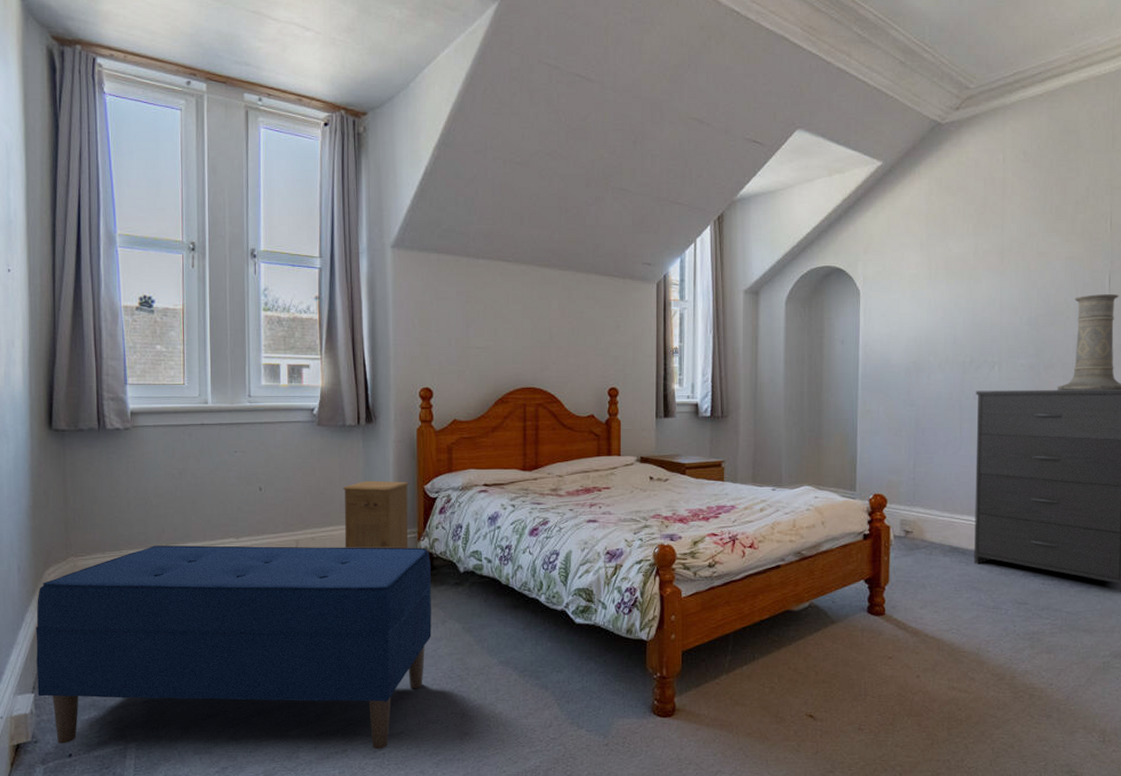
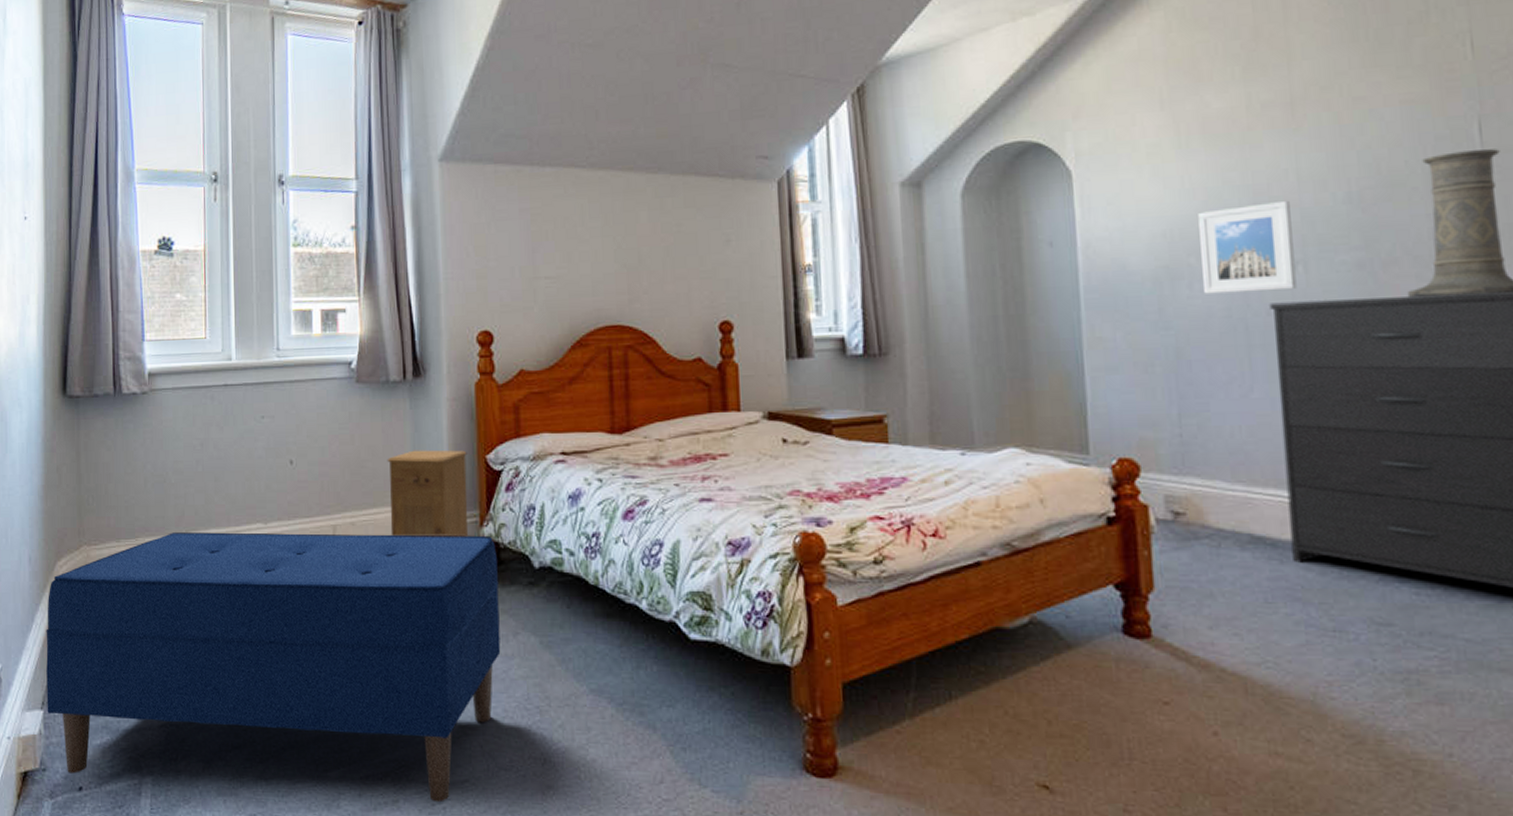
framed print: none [937,320,994,383] -> present [1198,200,1297,294]

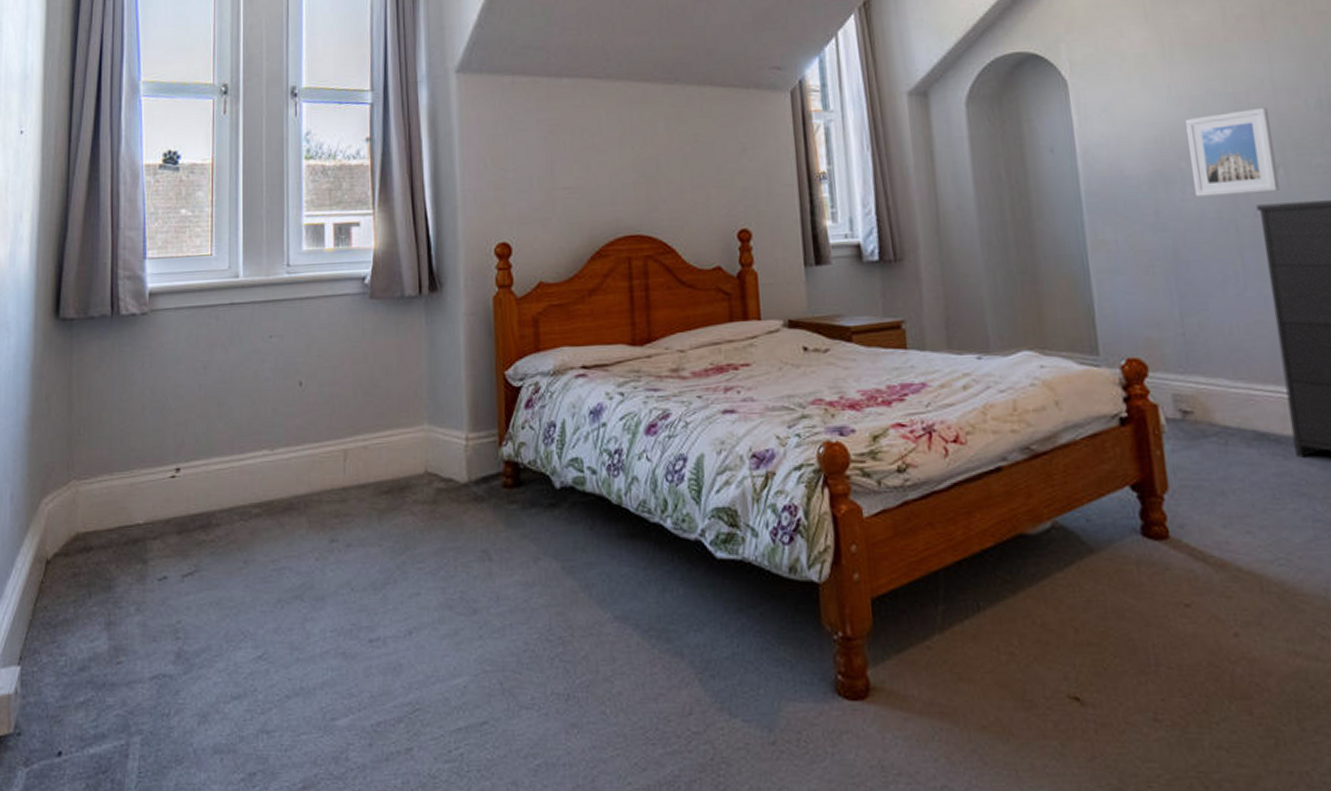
bench: present [46,532,501,803] -> none [25,455,521,749]
nightstand: present [387,450,469,537] -> none [401,366,487,460]

